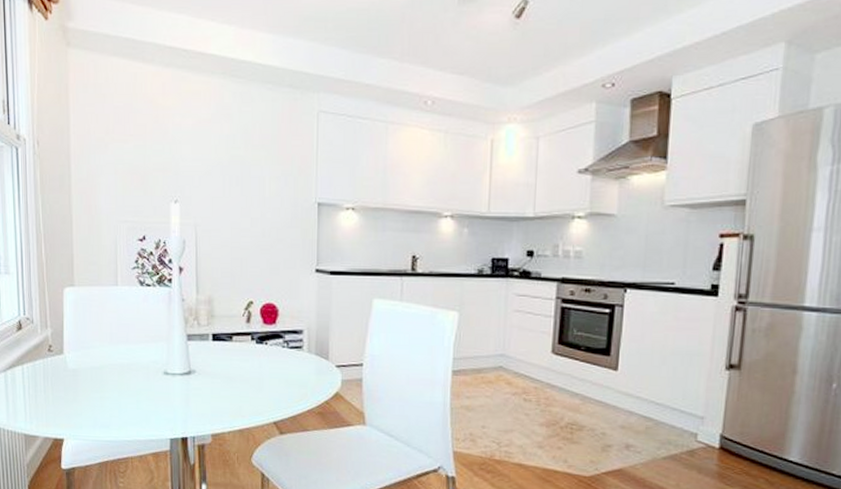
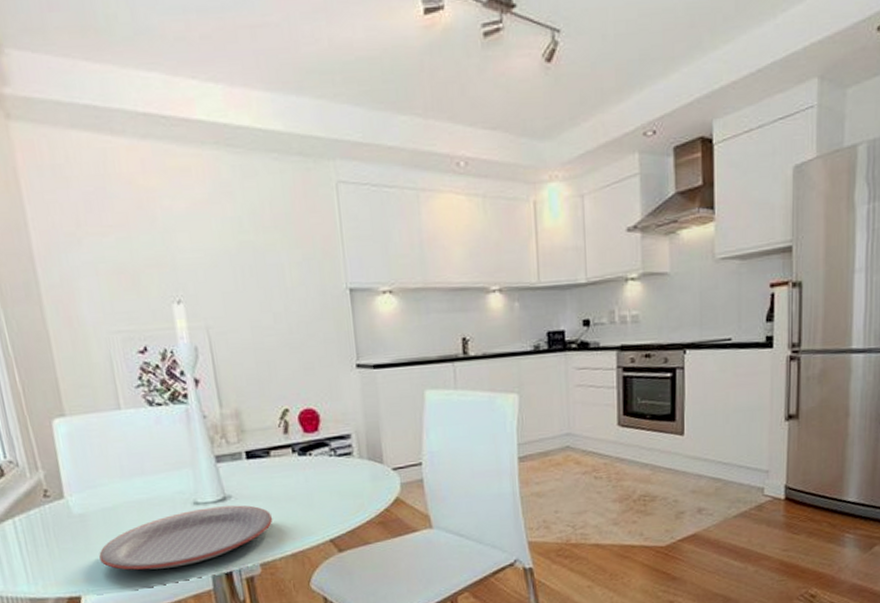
plate: none [83,378,228,427] -> present [99,505,273,570]

